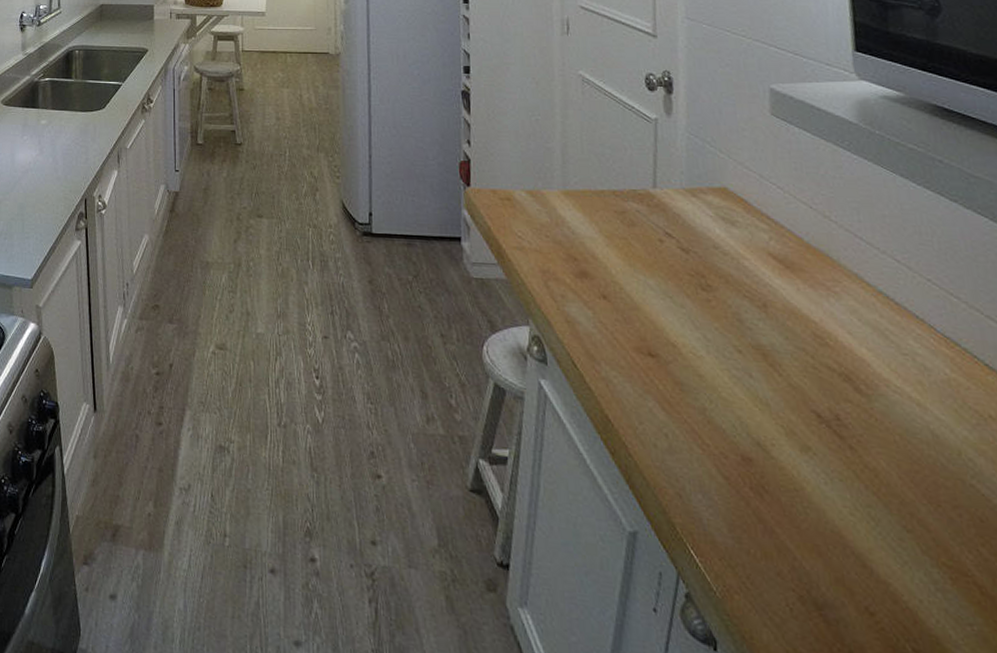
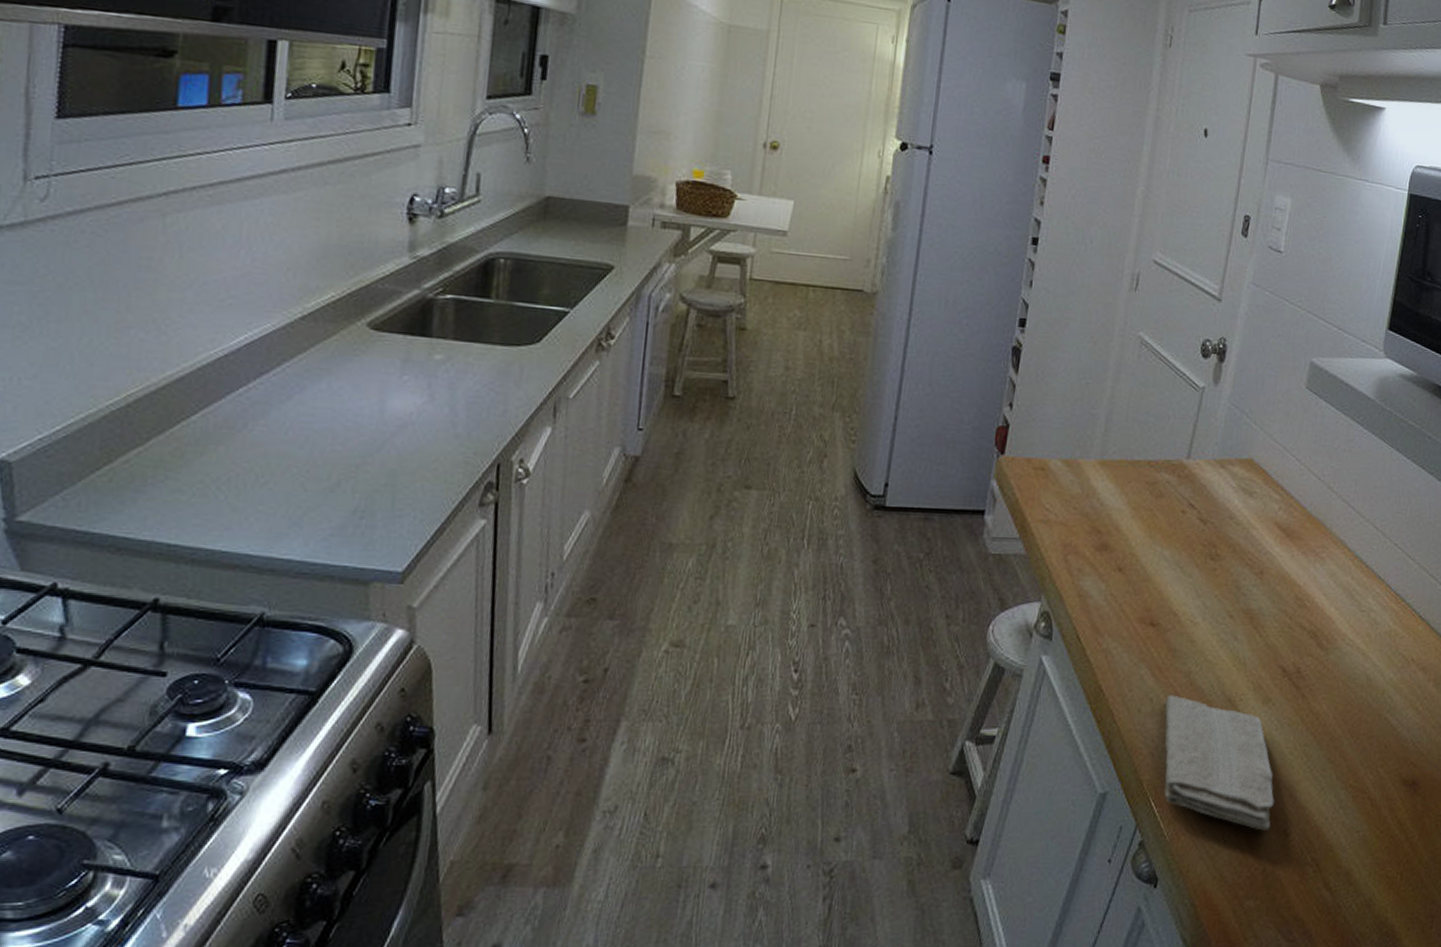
washcloth: none [682,431,846,604] -> present [1164,695,1274,830]

